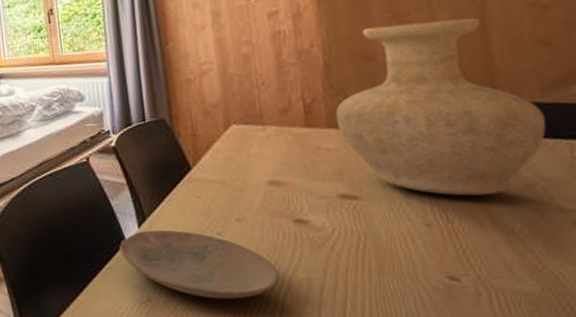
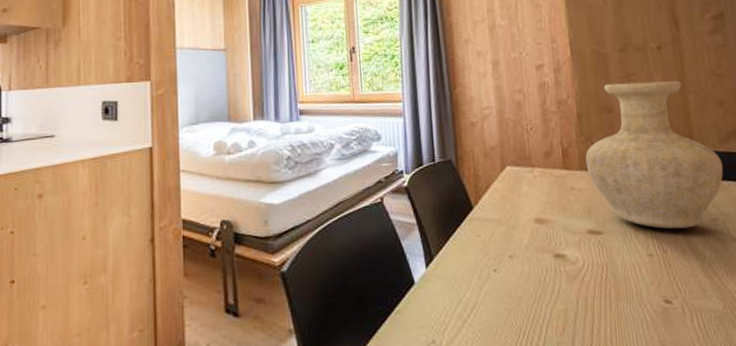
plate: present [119,230,280,299] -> none [408,269,543,336]

